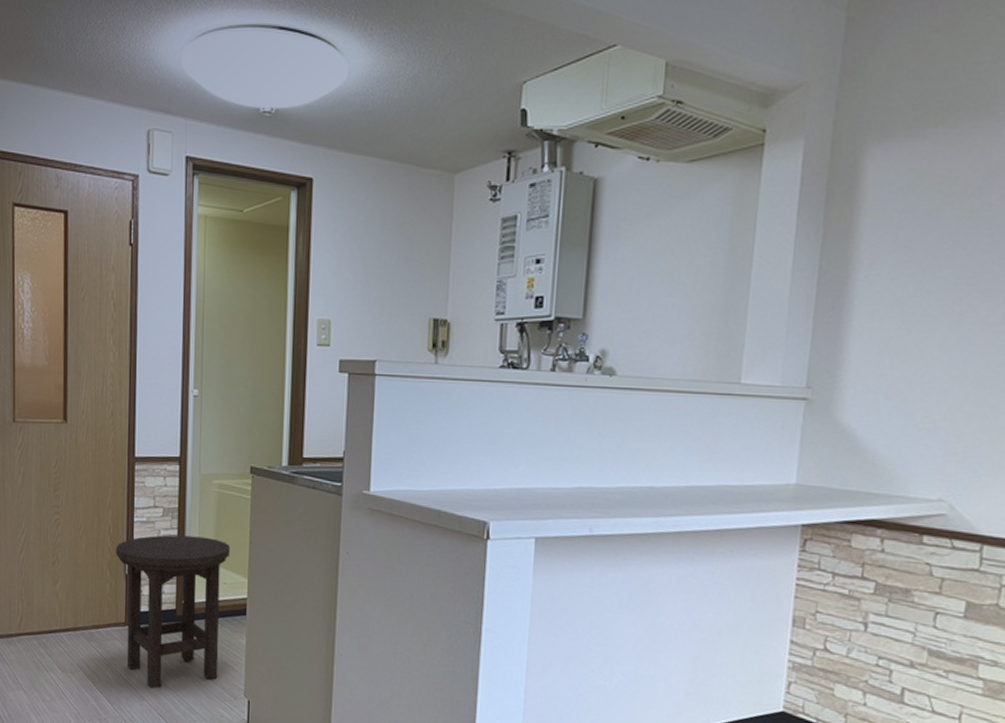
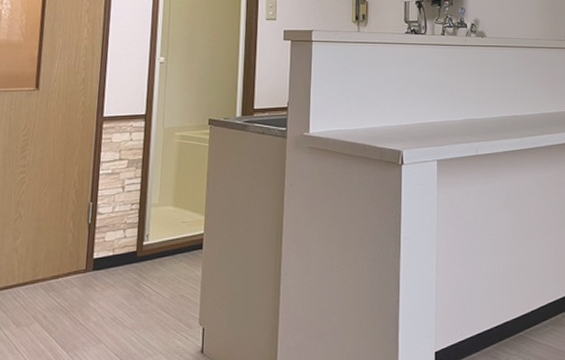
stool: present [116,535,231,689] -> none [80,183,190,331]

